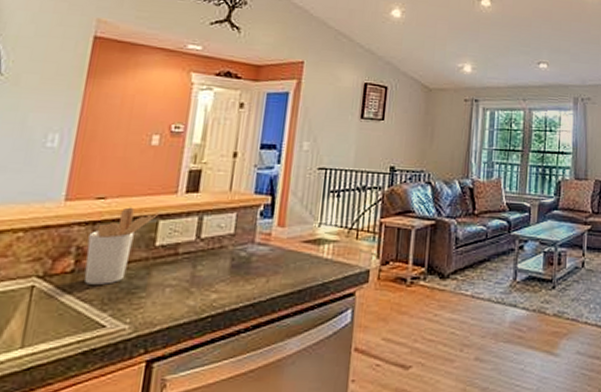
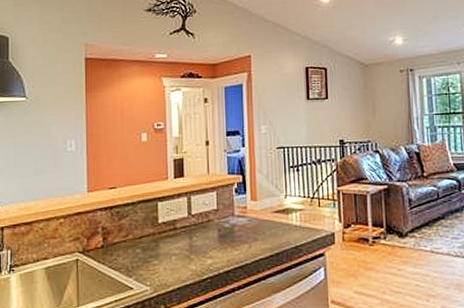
utensil holder: present [84,207,158,285] -> none [109,193,156,256]

